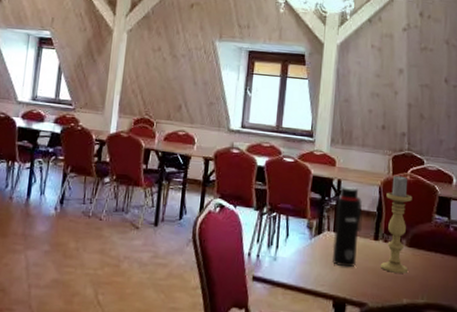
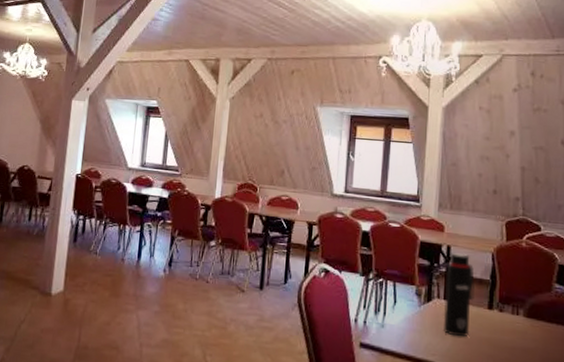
candle holder: present [380,175,413,274] -> none [495,241,529,345]

